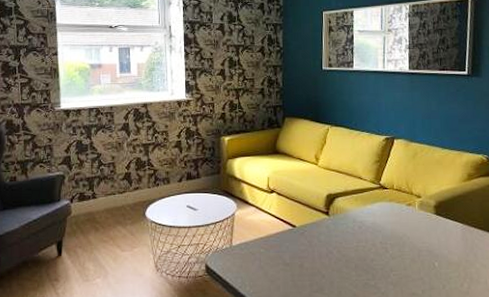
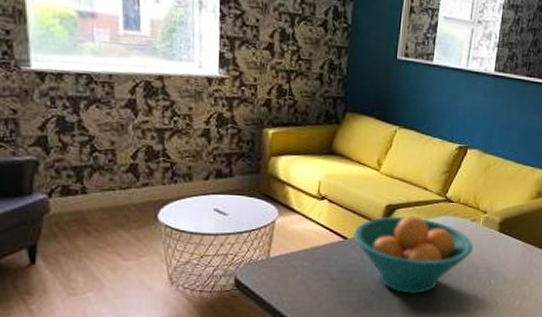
fruit bowl: none [300,203,412,278] -> present [352,215,473,295]

